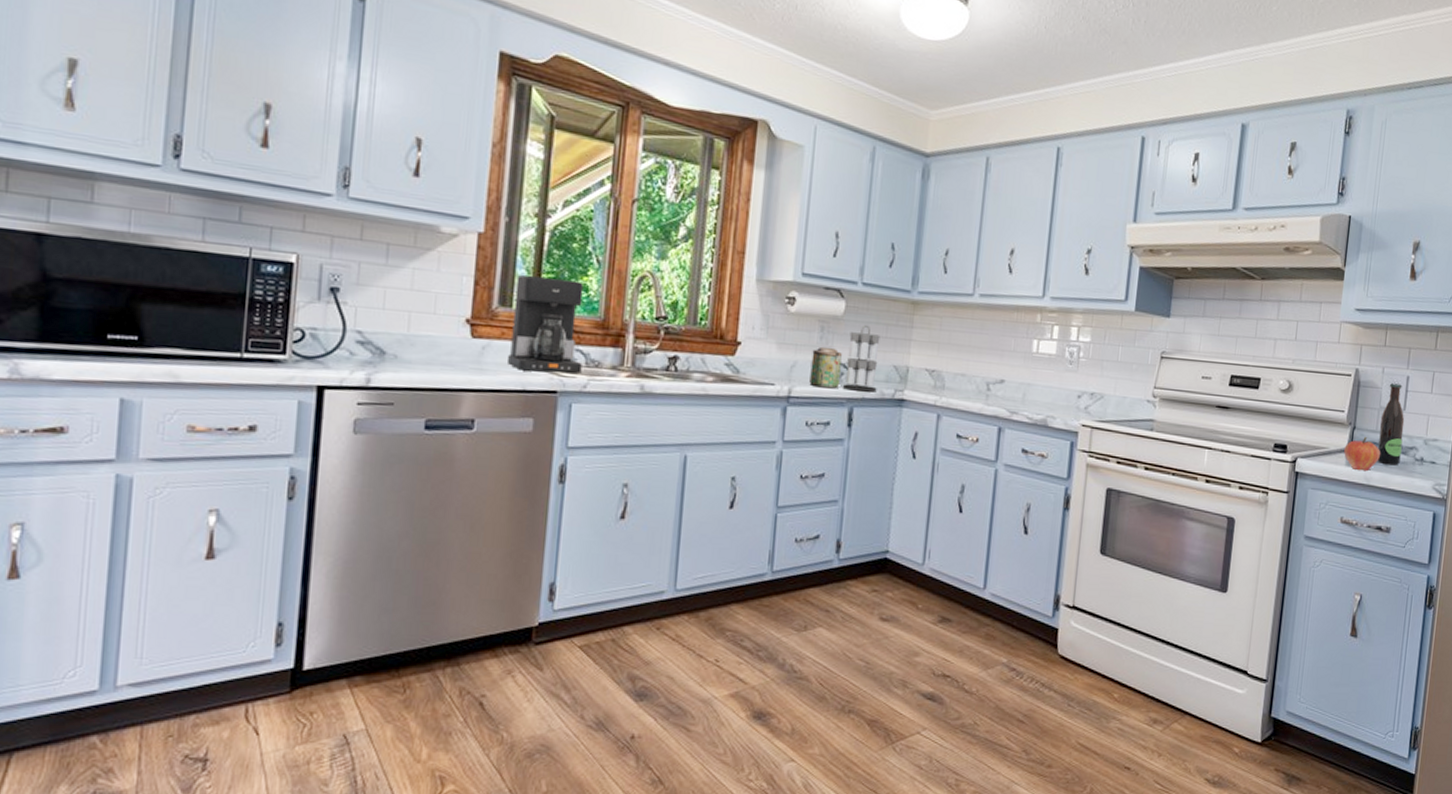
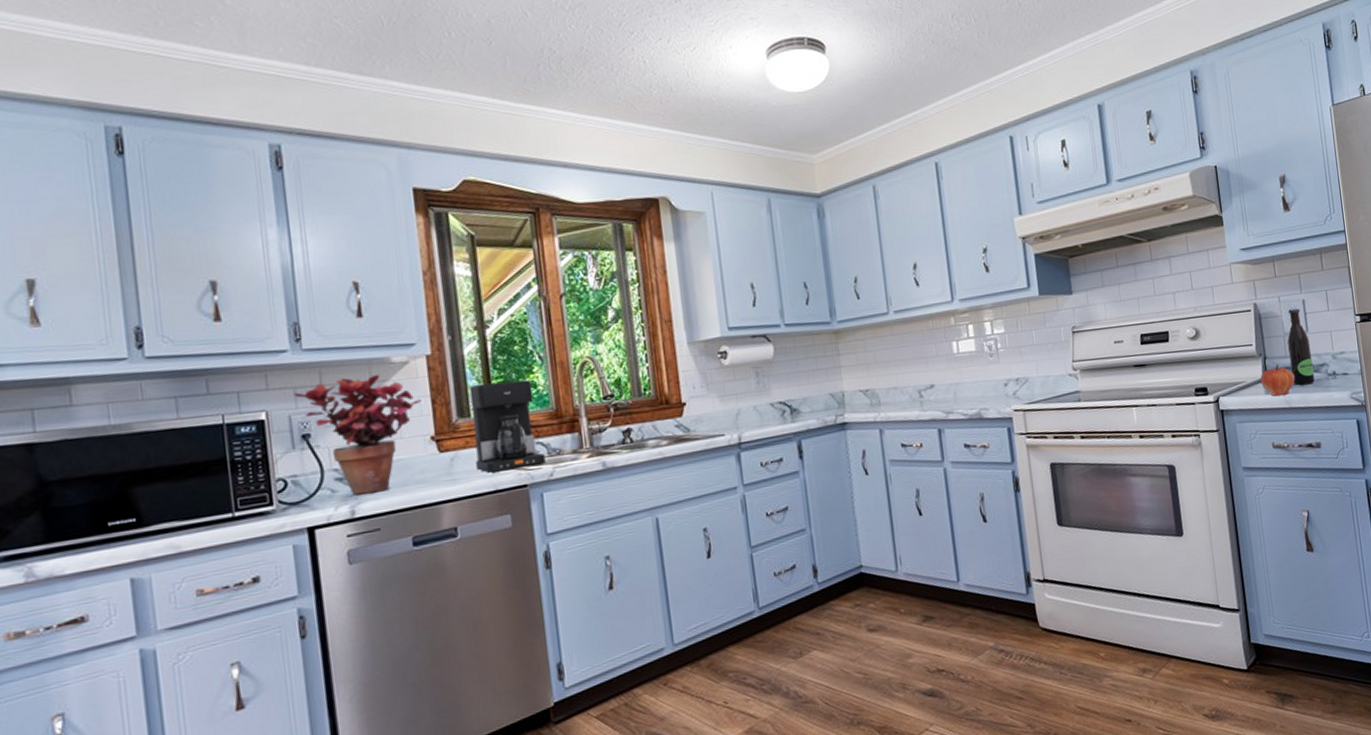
potted plant: none [330,236,465,366] -> present [294,375,423,495]
canister: present [809,346,842,389] -> none [752,389,785,429]
spice rack: present [843,324,880,392] -> none [783,361,819,426]

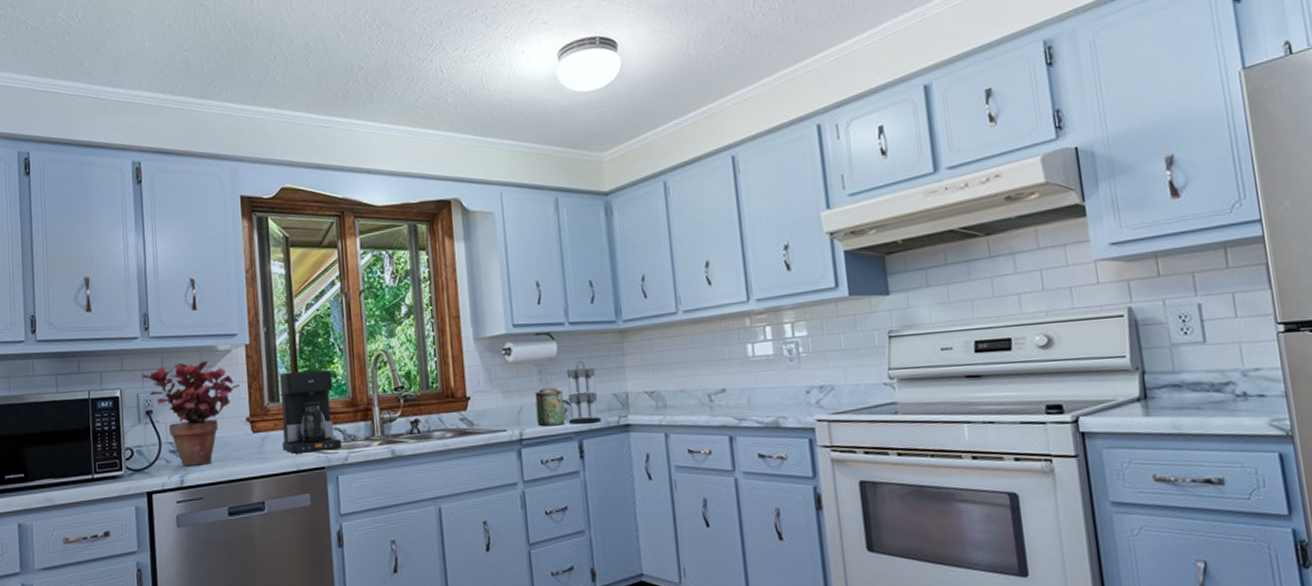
canister: none [752,389,785,429] -> present [535,387,566,427]
spice rack: none [783,361,819,426] -> present [566,360,602,425]
fruit: present [1260,364,1296,397] -> none [1136,381,1188,420]
bottle: present [1287,308,1315,385] -> none [1175,314,1216,408]

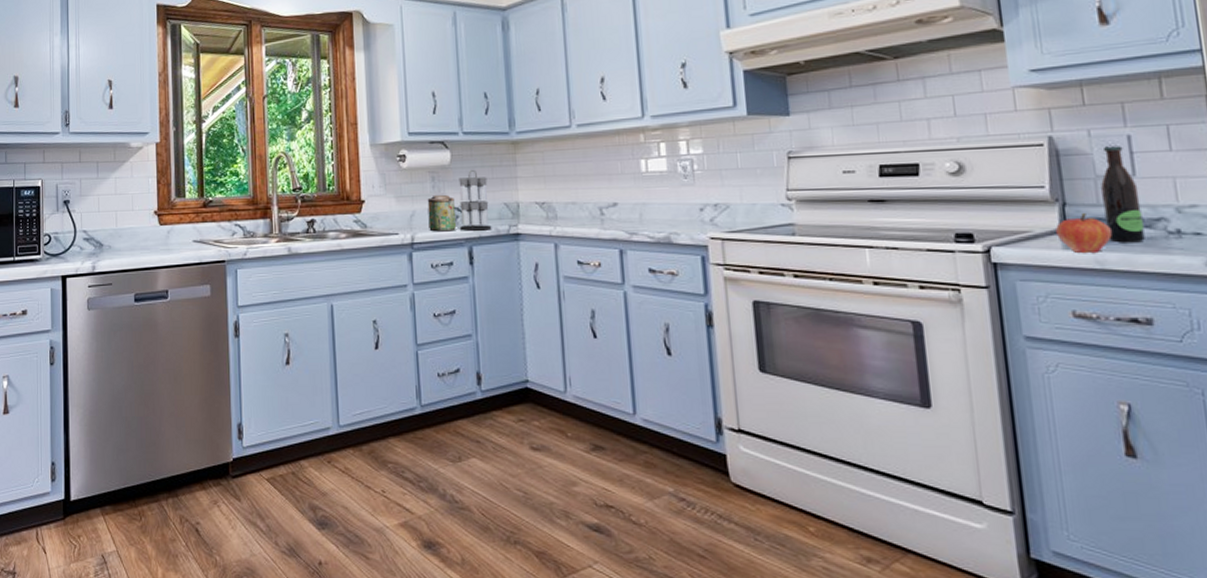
potted plant: present [141,361,241,467] -> none [61,157,150,254]
coffee maker: present [279,369,342,454] -> none [186,169,241,247]
fruit: none [1136,381,1188,420] -> present [1056,213,1113,254]
bottle: none [1175,314,1216,408] -> present [1100,146,1145,243]

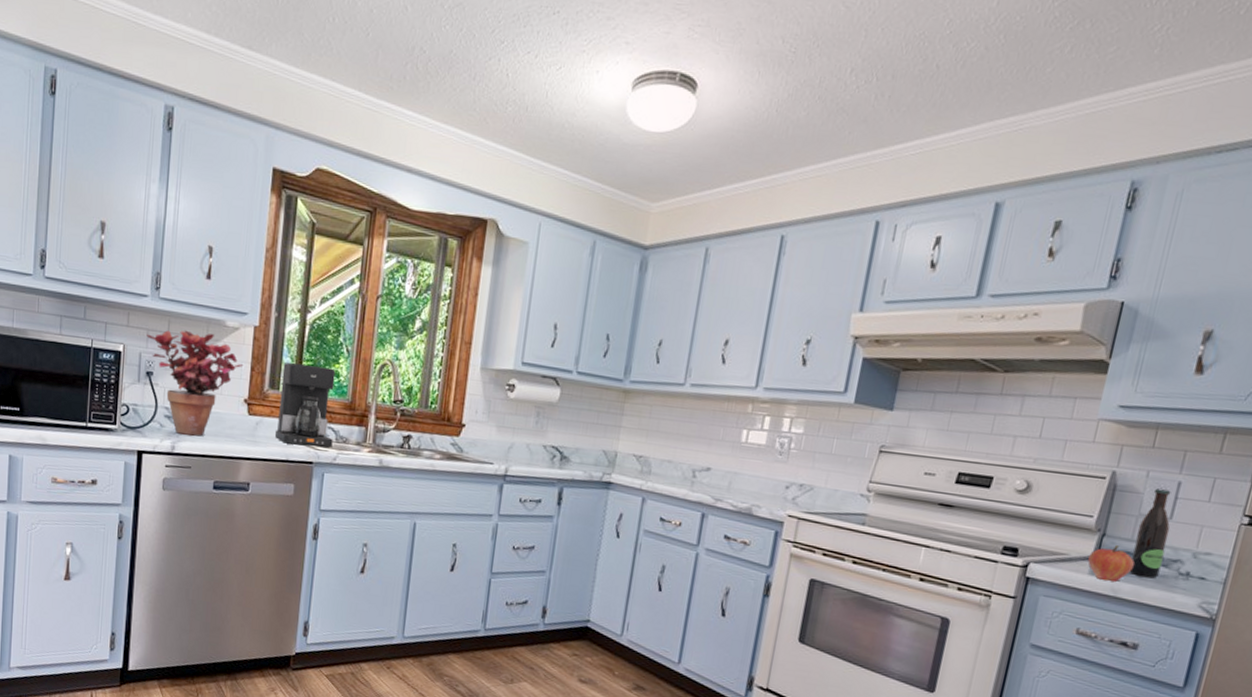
potted plant: none [61,157,150,254] -> present [146,330,244,437]
coffee maker: none [186,169,241,247] -> present [275,363,336,448]
canister: present [427,194,457,232] -> none [524,430,555,470]
spice rack: present [458,169,492,231] -> none [555,411,592,475]

